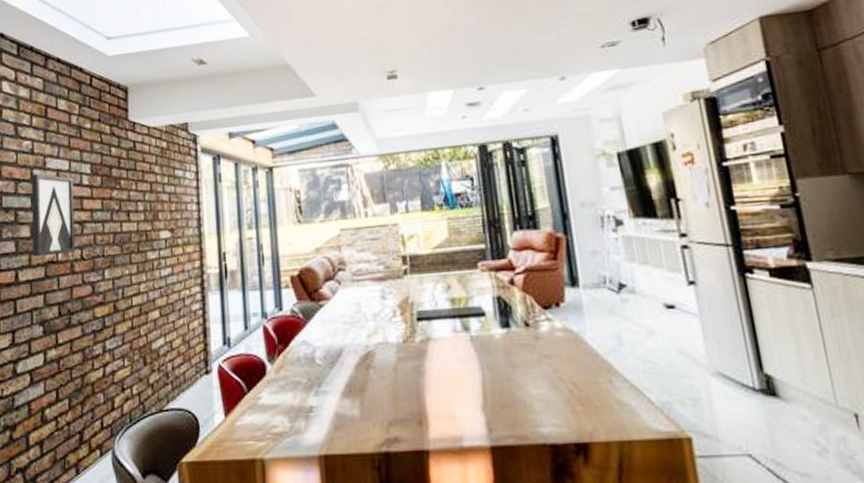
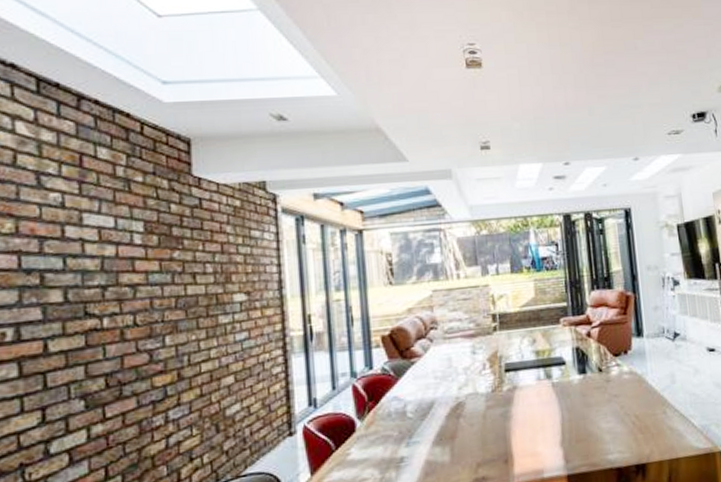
wall art: present [32,173,75,256] -> none [63,230,126,324]

